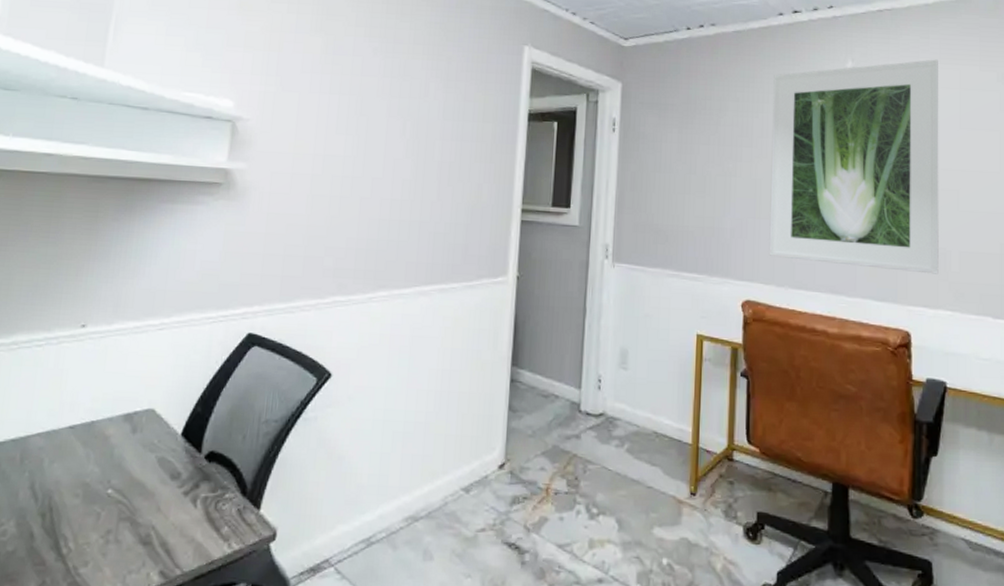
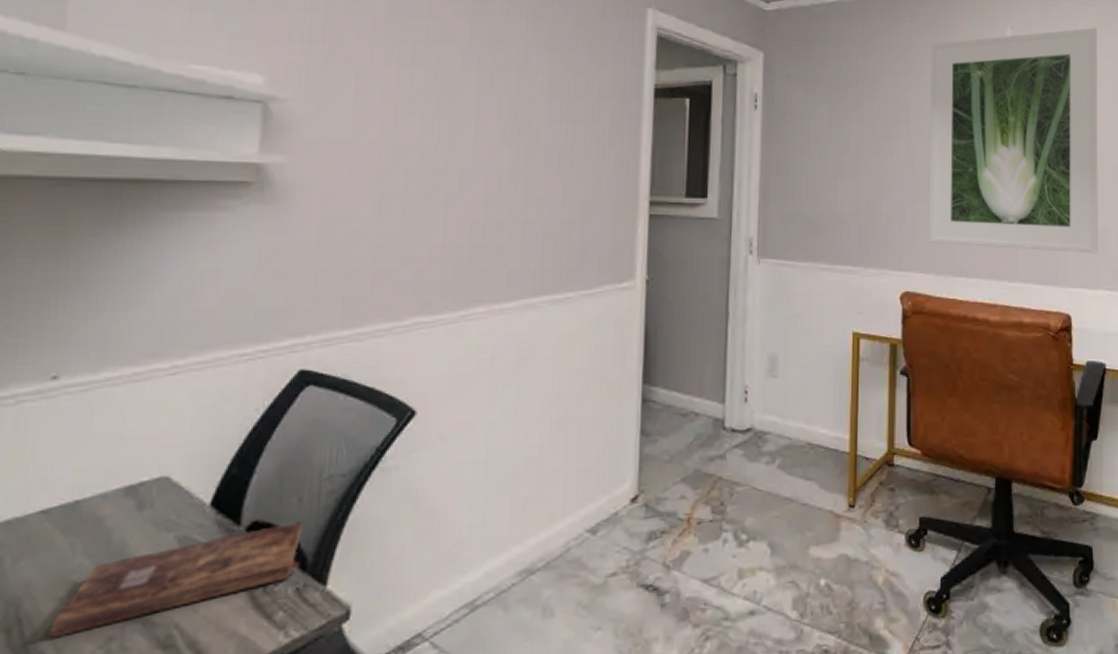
bible: none [69,455,246,526] -> present [50,521,303,639]

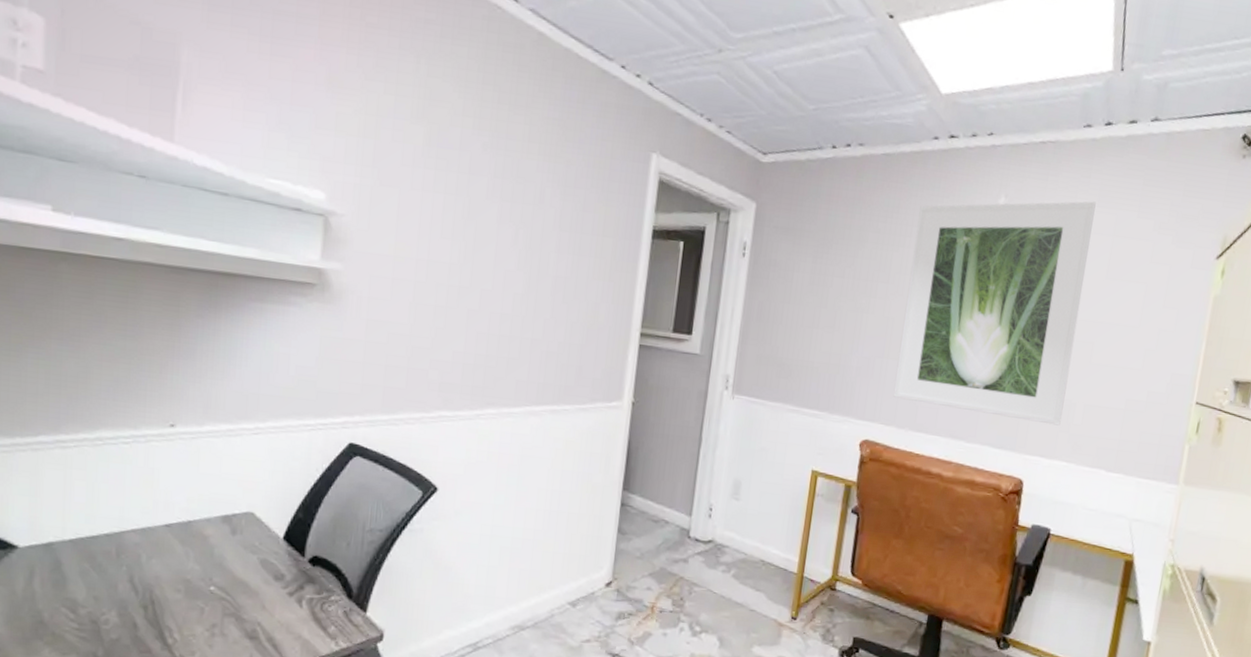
bible: present [50,521,303,639] -> none [173,561,350,619]

